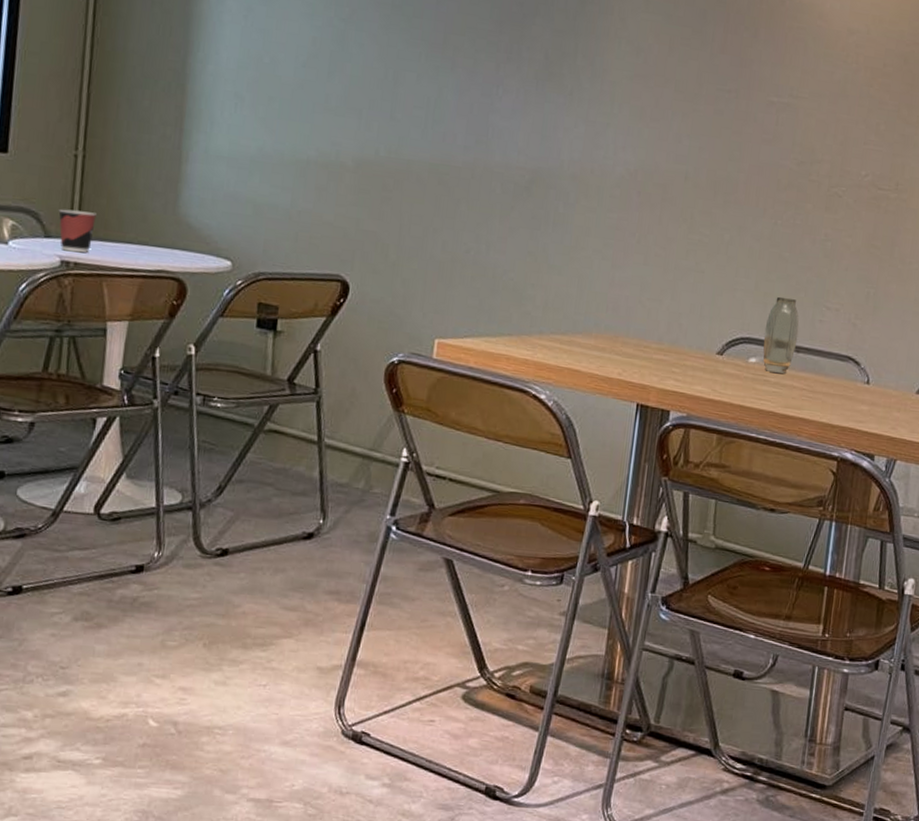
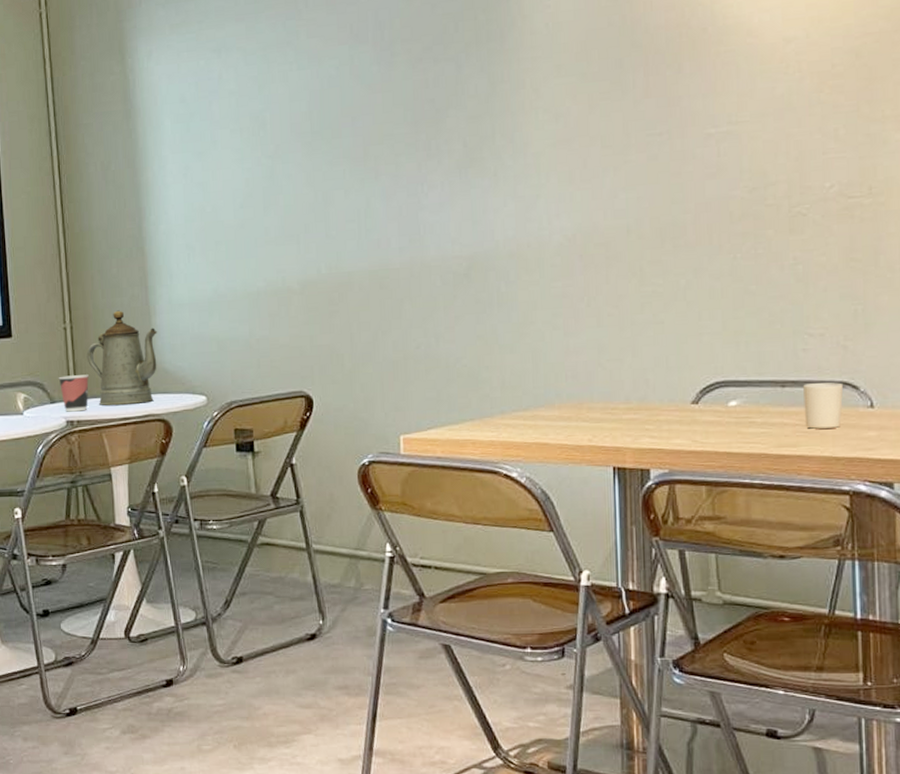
coffee pot: none [97,148,187,257] -> present [86,310,158,406]
vase: present [763,296,800,374] -> none [741,332,781,412]
mug: none [810,353,848,398] -> present [803,382,844,429]

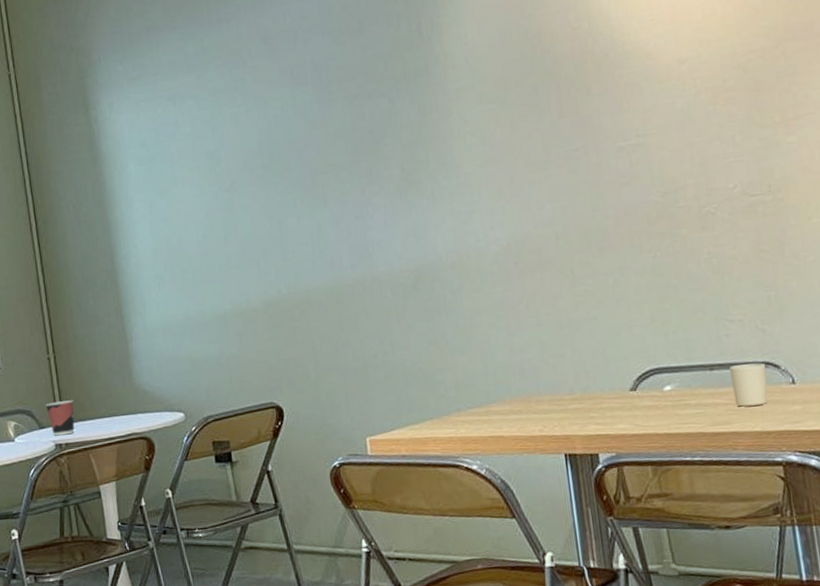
coffee pot: present [86,310,158,406] -> none [70,338,137,428]

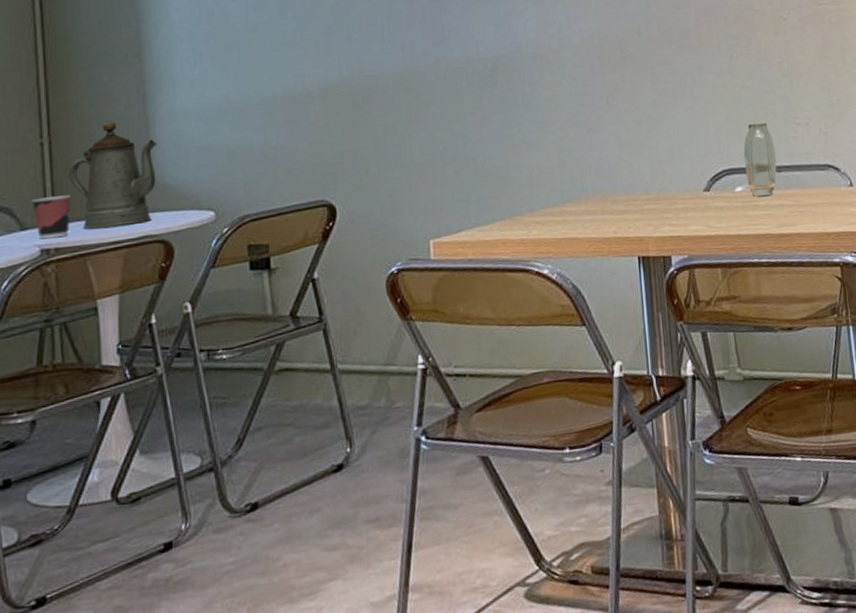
coffee pot: none [70,338,137,428] -> present [68,121,158,229]
vase: none [671,321,709,395] -> present [743,123,777,197]
mug: present [729,363,768,407] -> none [796,165,829,209]

